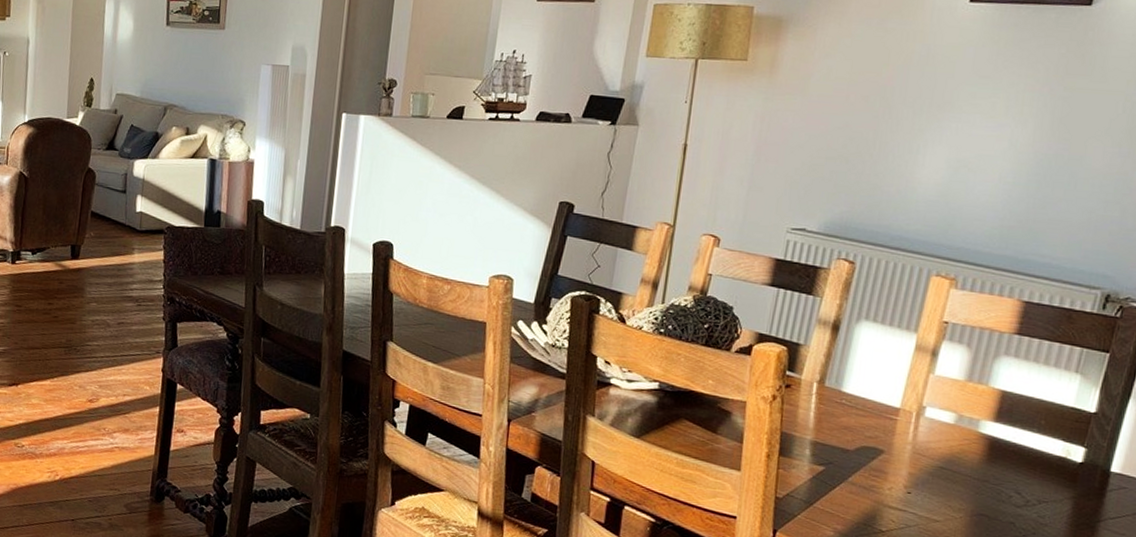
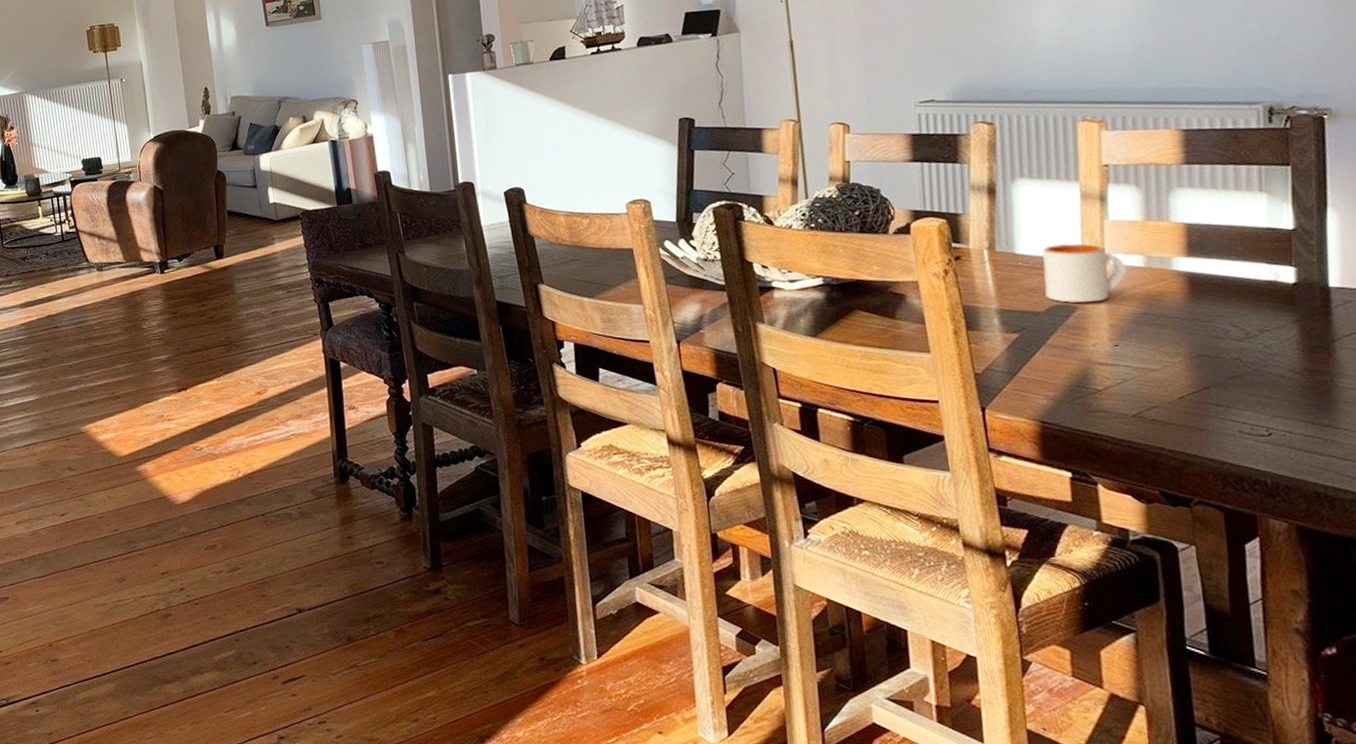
mug: none [859,389,937,450] -> present [1042,243,1126,304]

